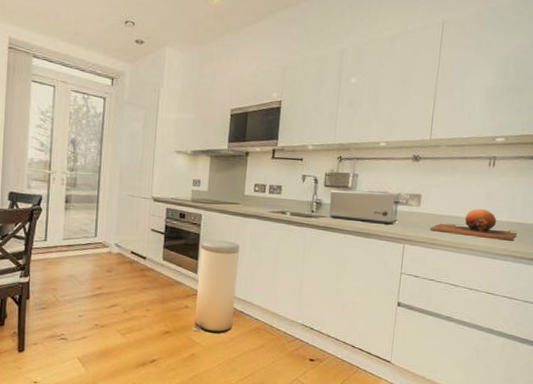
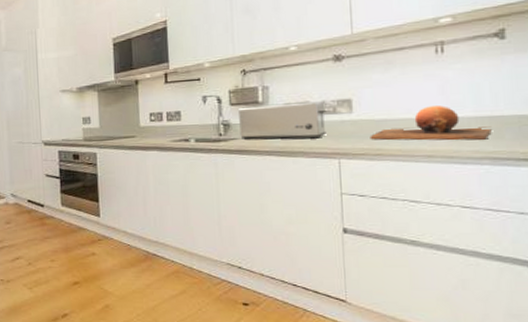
pedal bin: present [191,239,240,334] -> none [100,178,147,280]

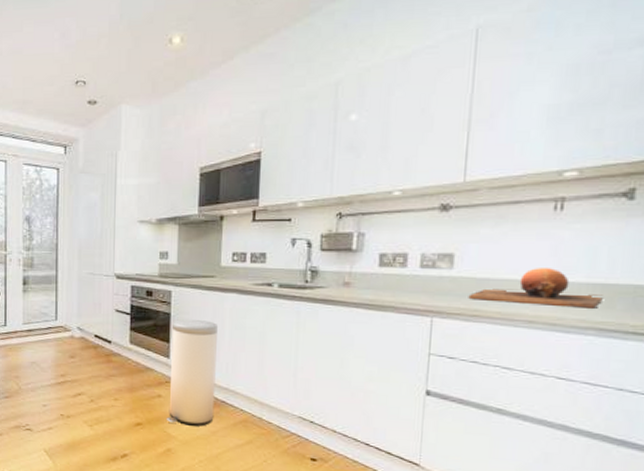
pedal bin: none [100,178,147,280] -> present [166,319,219,427]
toaster: present [239,100,327,140] -> none [328,252,425,294]

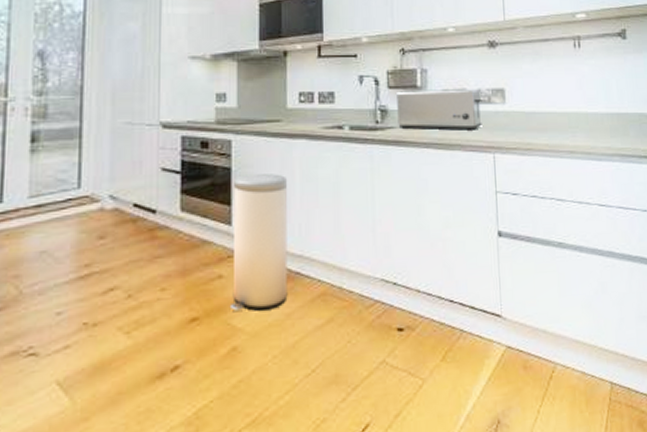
toaster: none [328,252,425,294] -> present [397,88,482,130]
chopping board: present [468,268,603,309] -> none [521,100,620,137]

